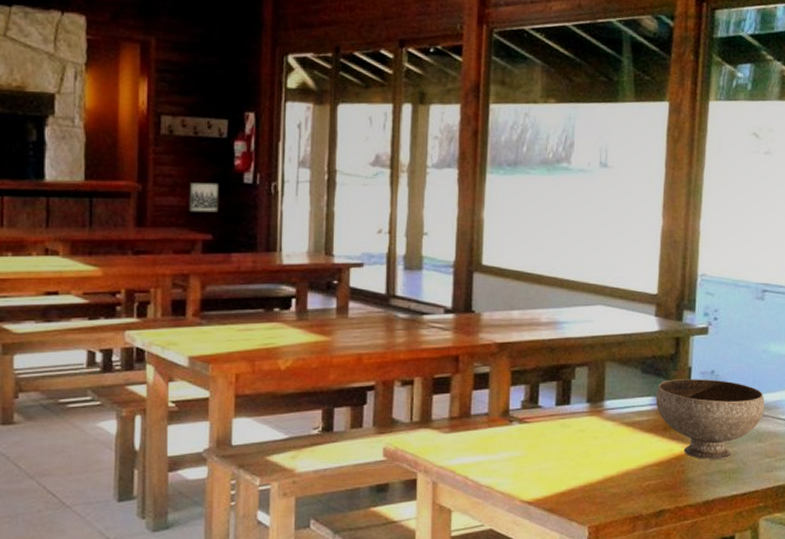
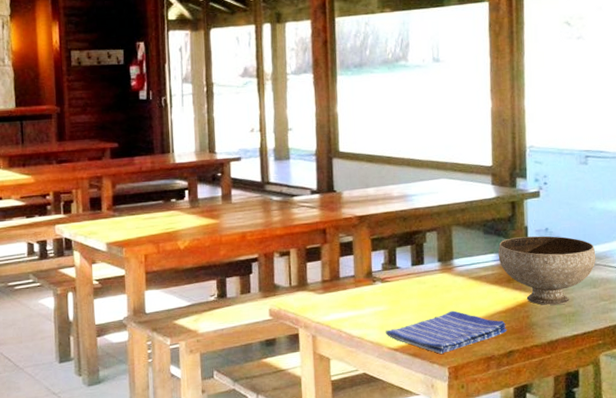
wall art: present [189,182,220,213] -> none [97,101,121,126]
dish towel: none [519,460,659,511] -> present [385,310,507,355]

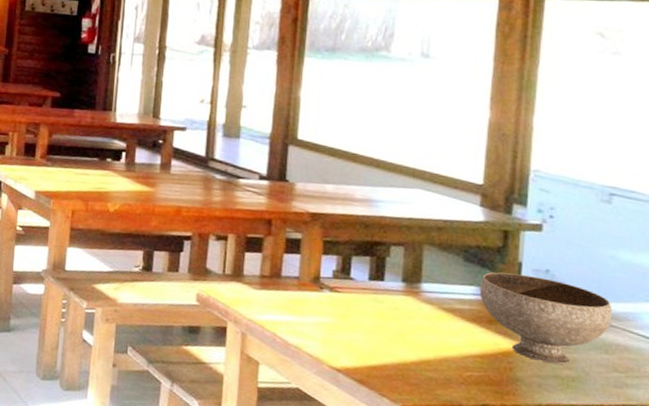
dish towel: present [385,310,507,355] -> none [328,341,482,389]

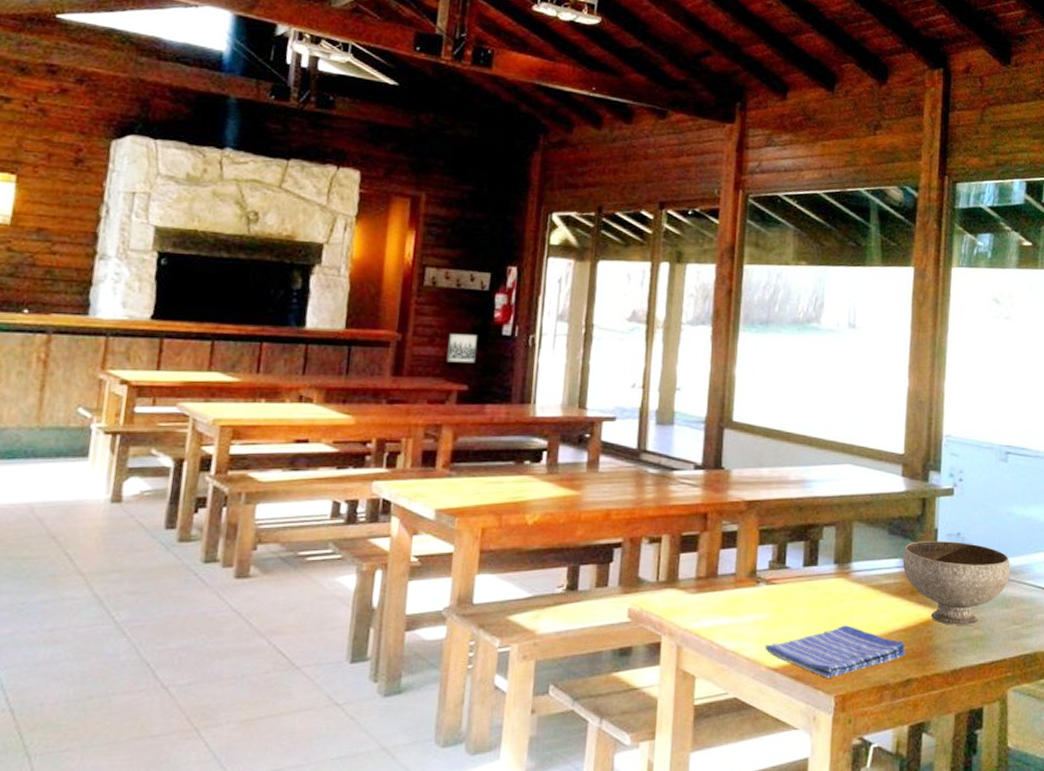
wall art: none [43,49,69,75] -> present [446,333,478,364]
dish towel: none [328,341,482,389] -> present [765,625,906,679]

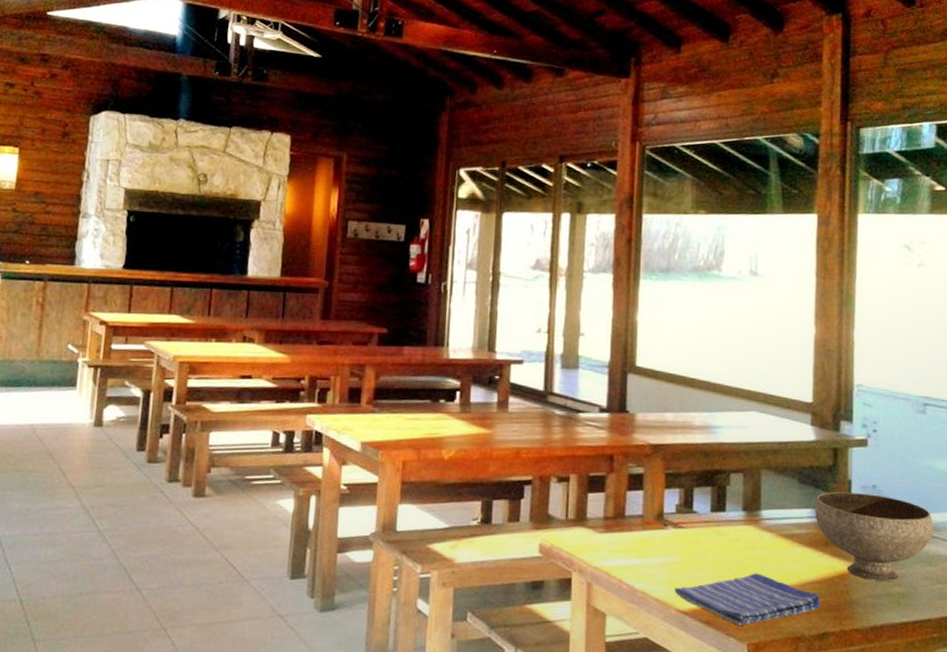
wall art: present [446,333,478,364] -> none [368,280,396,309]

